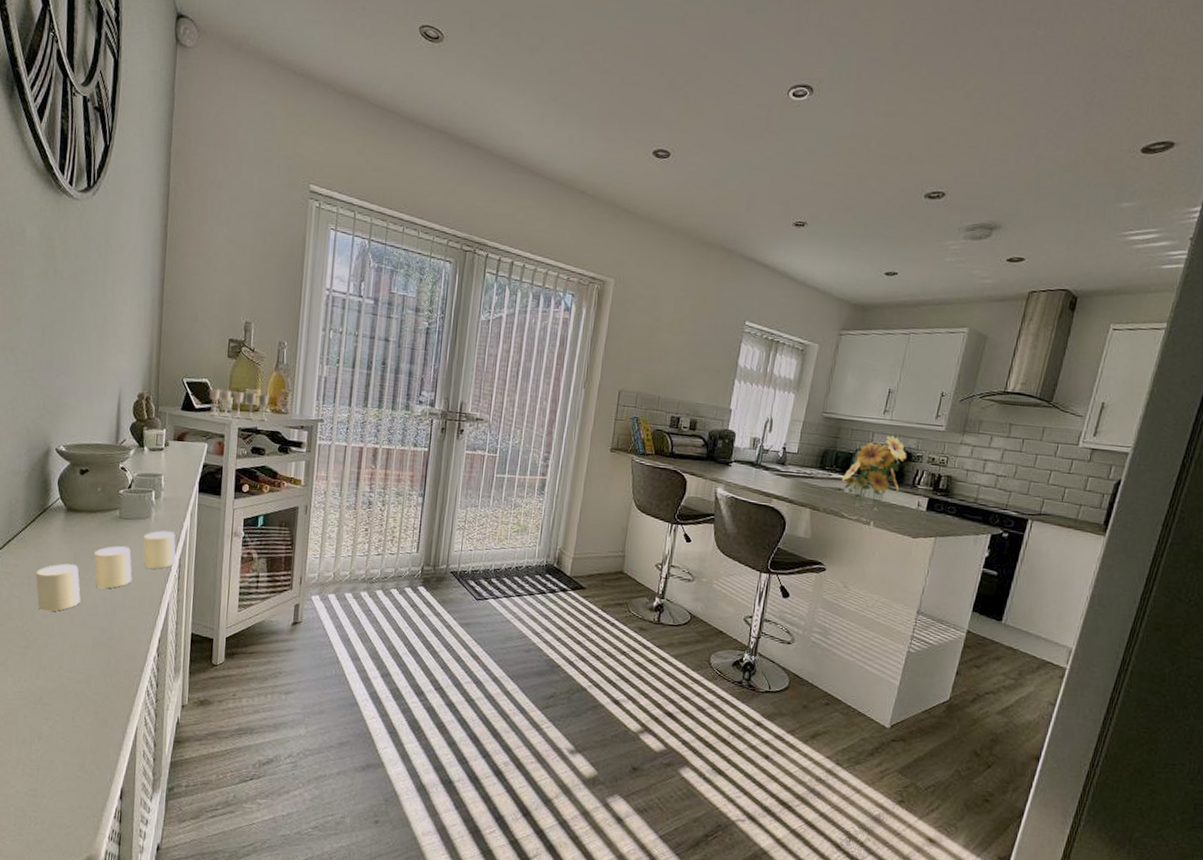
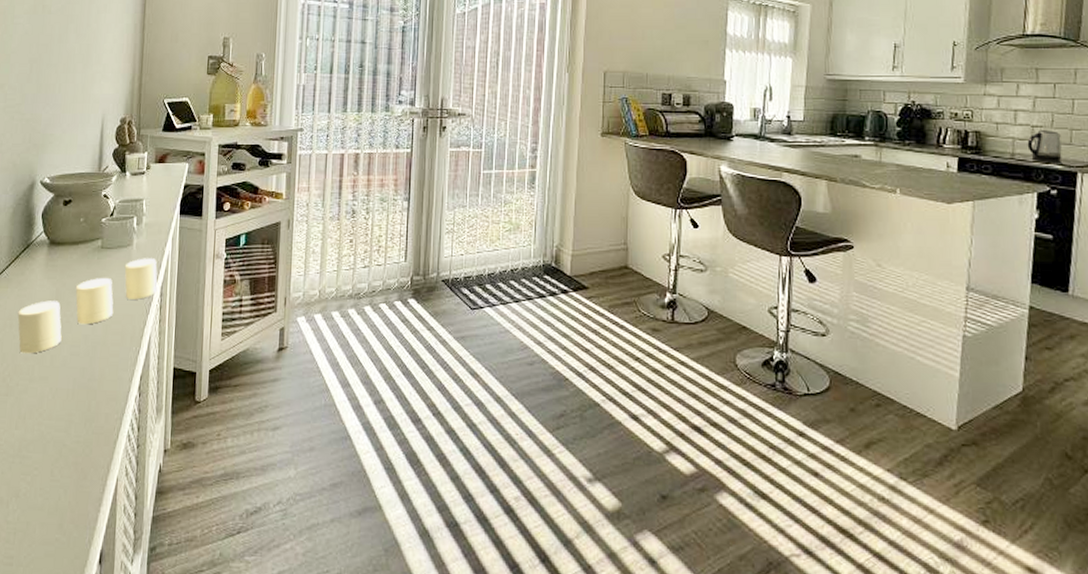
wine glass: present [208,388,270,421] -> none [188,107,249,135]
flower bouquet: present [841,435,907,511] -> none [856,92,926,177]
kettle: none [990,480,1020,510] -> present [1027,130,1062,163]

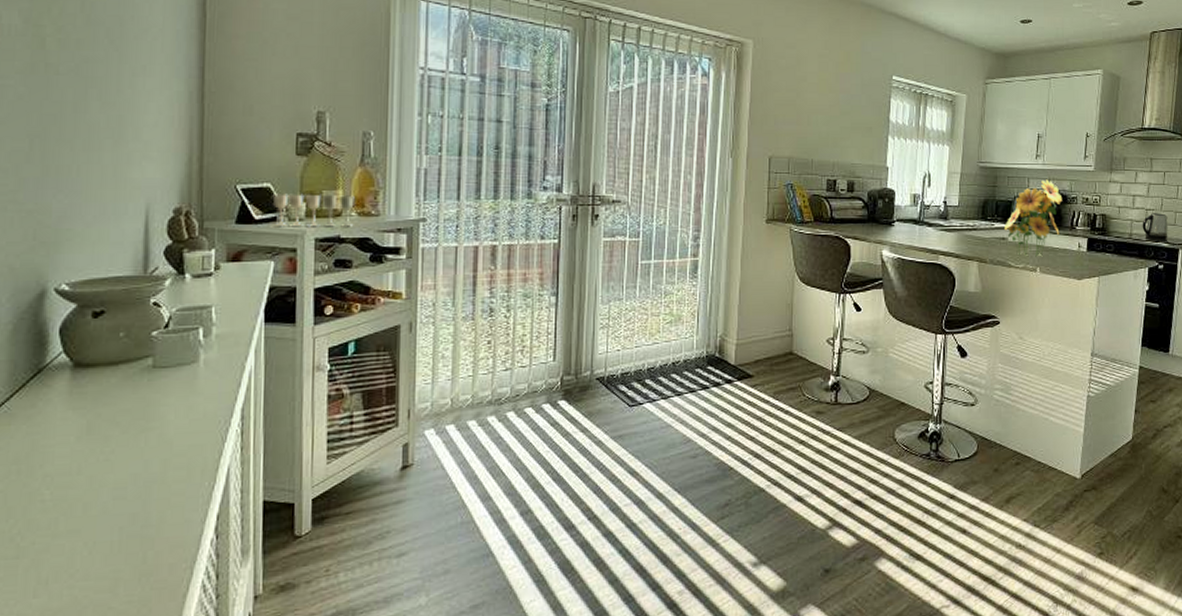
candle: present [17,258,158,354] -> none [28,375,237,505]
wine glass: none [188,107,249,135] -> present [272,194,355,227]
flower bouquet: none [856,92,926,177] -> present [1003,179,1063,257]

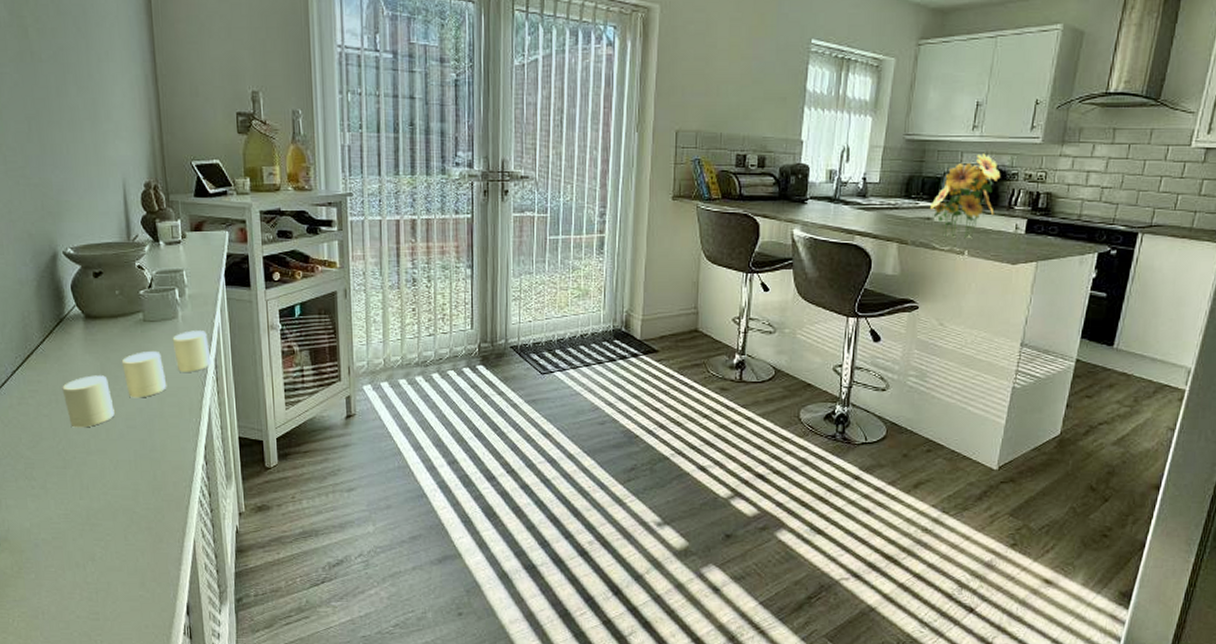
candle: none [28,375,237,505] -> present [62,330,211,428]
wine glass: present [272,194,355,227] -> none [221,169,291,201]
kettle: present [1142,213,1168,241] -> none [1094,192,1128,224]

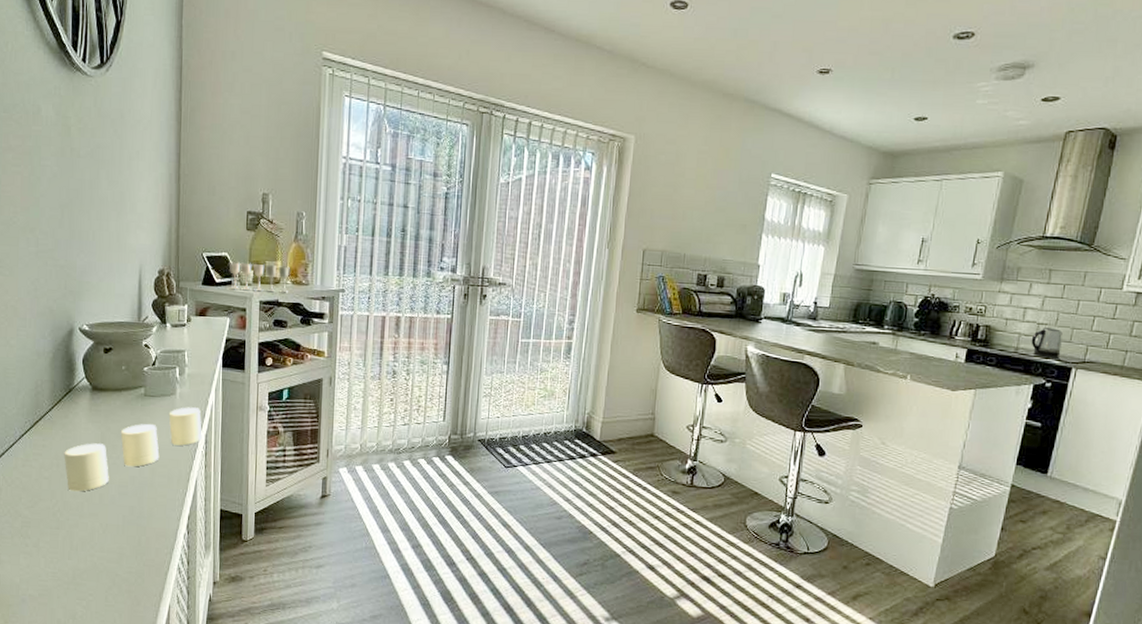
wine glass: none [221,169,291,201] -> present [228,262,290,293]
flower bouquet: present [929,153,1001,239] -> none [875,286,943,364]
kettle: none [1094,192,1128,224] -> present [1031,328,1063,359]

